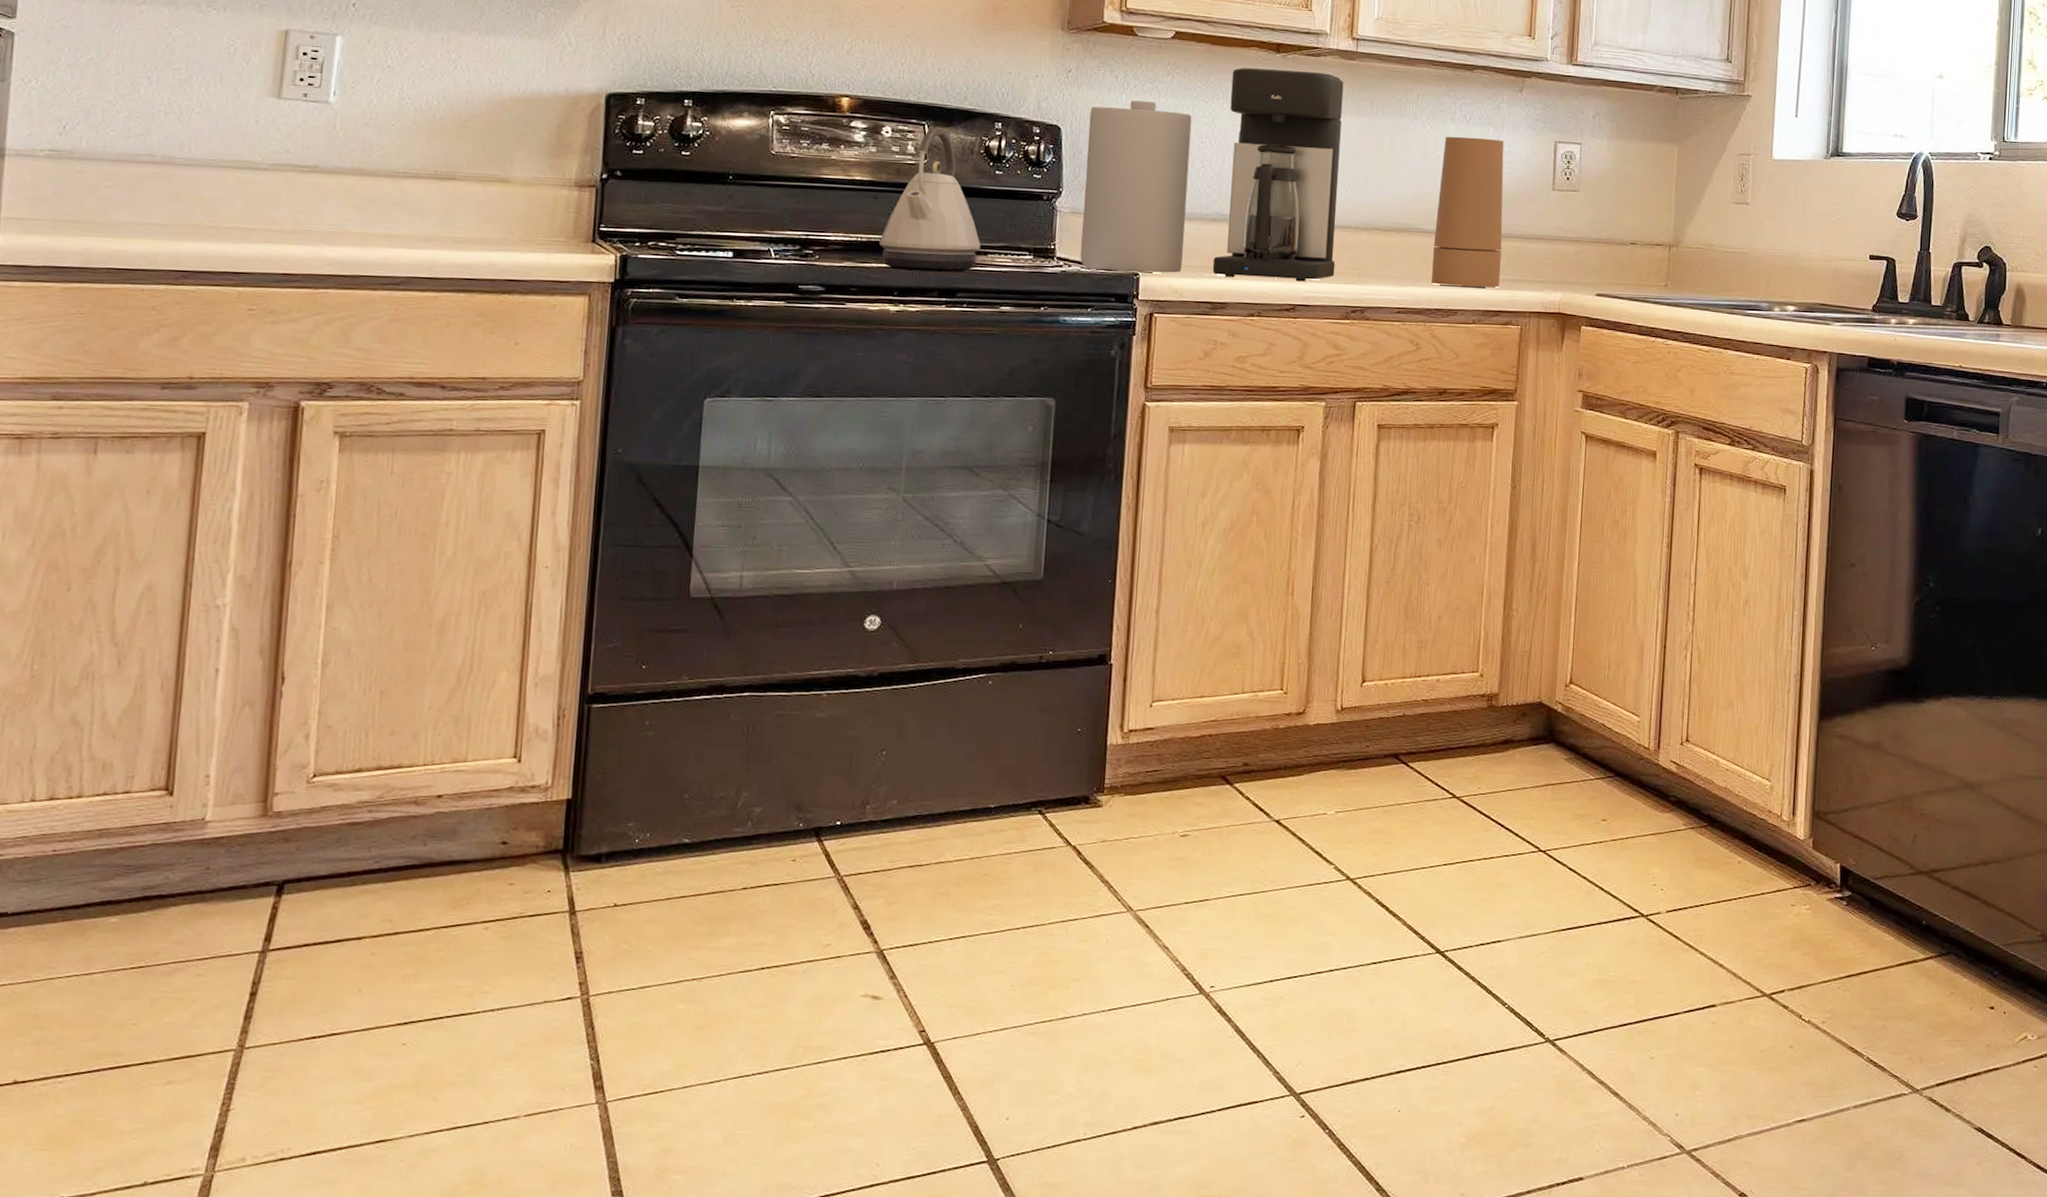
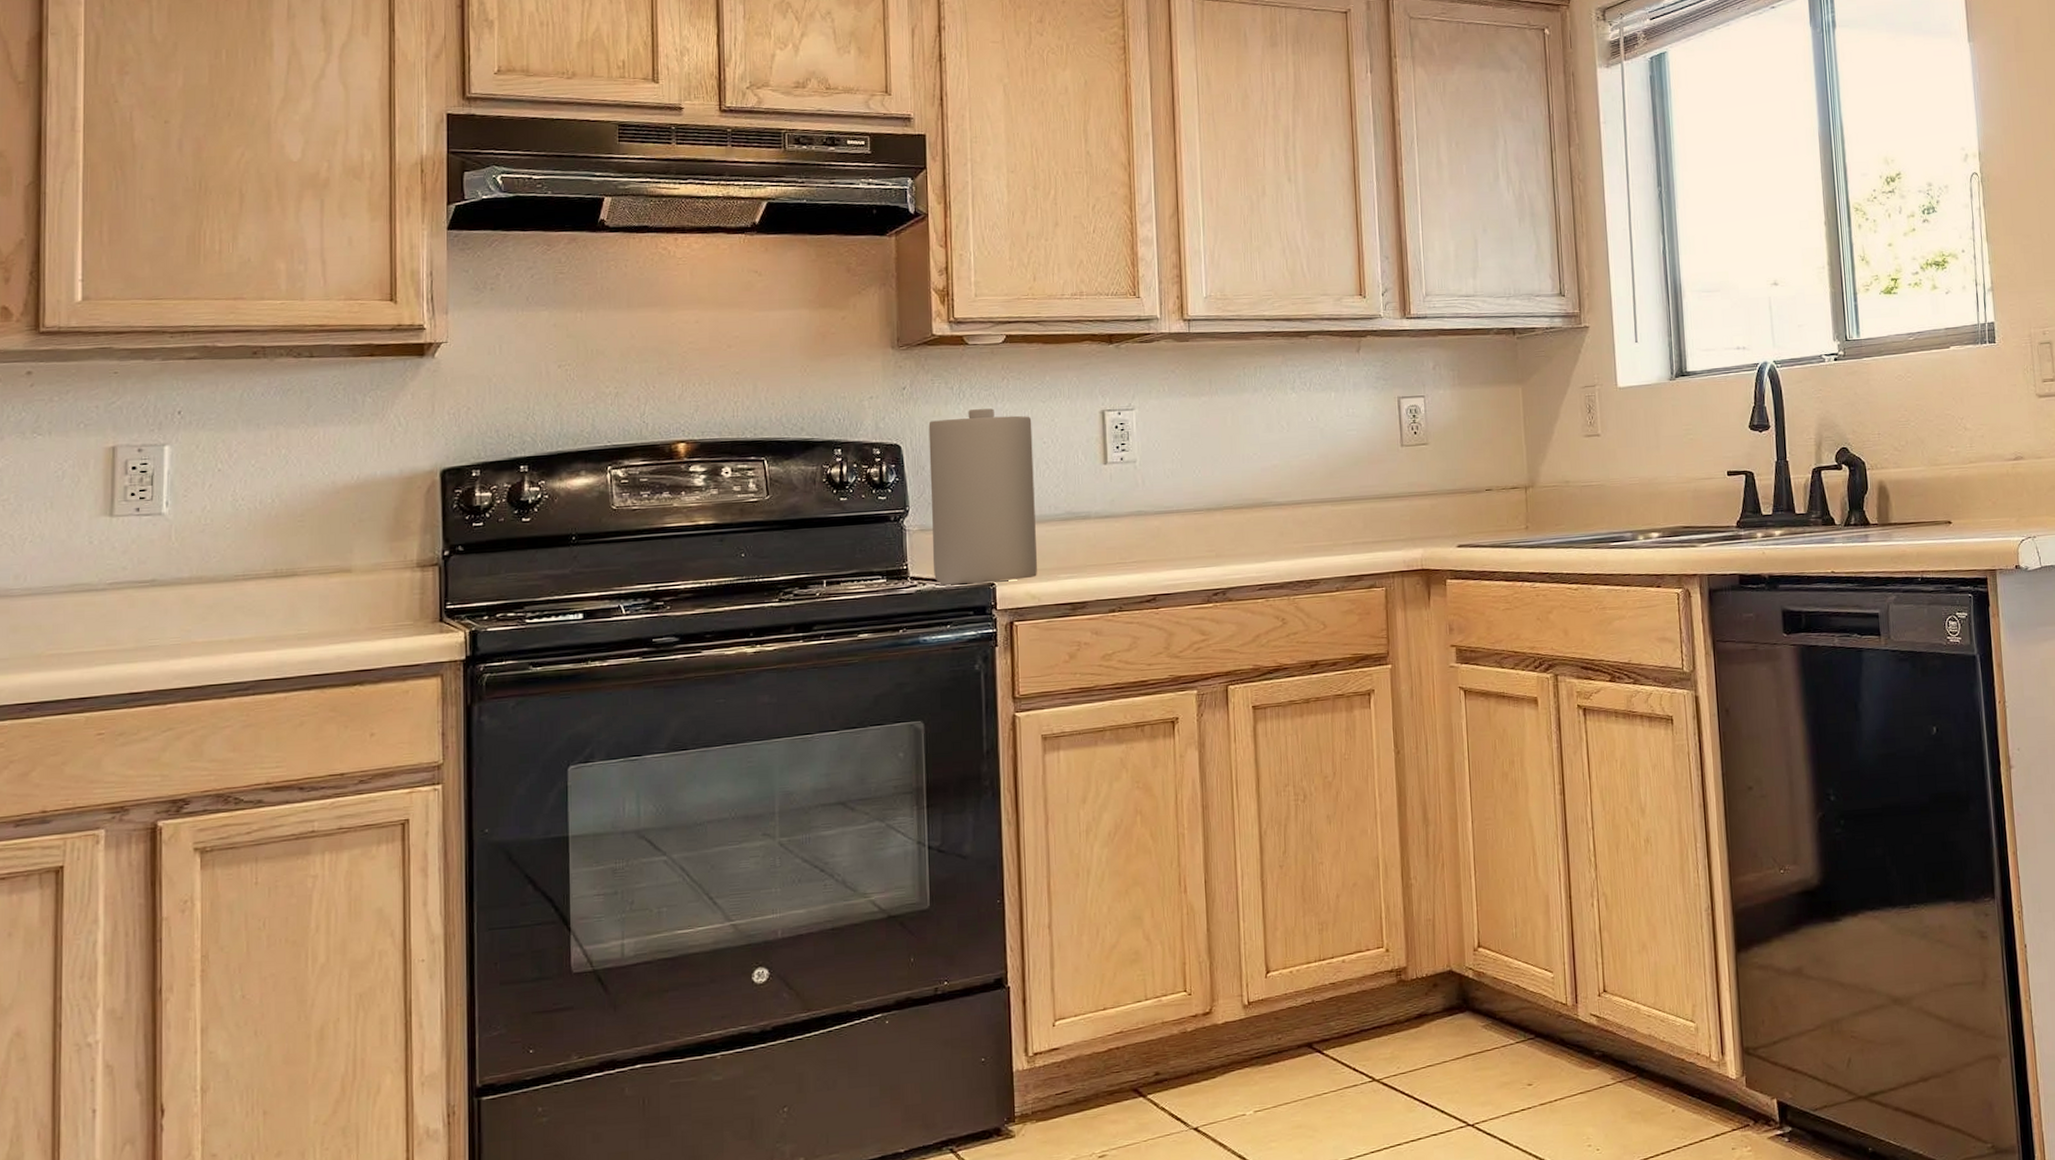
kettle: present [879,127,981,273] -> none [730,461,833,611]
coffee maker: present [1212,68,1344,282] -> none [1067,358,1192,576]
canister: present [1432,136,1504,288] -> none [1287,402,1359,557]

